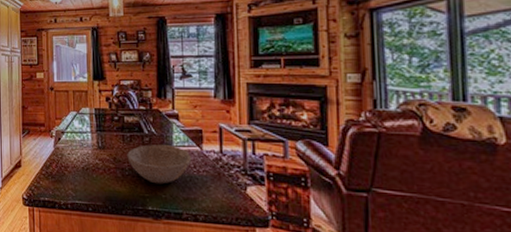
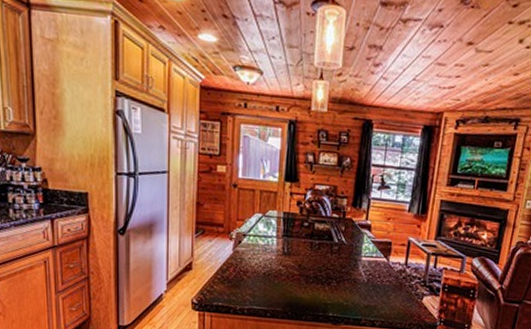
bowl: present [127,145,192,184] -> none [313,253,378,292]

